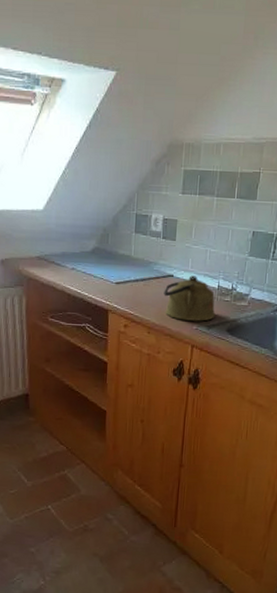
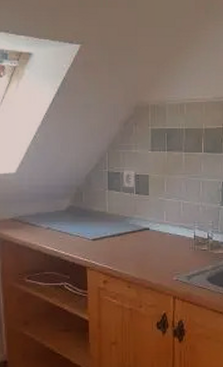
kettle: present [163,275,216,322] -> none [141,227,194,272]

